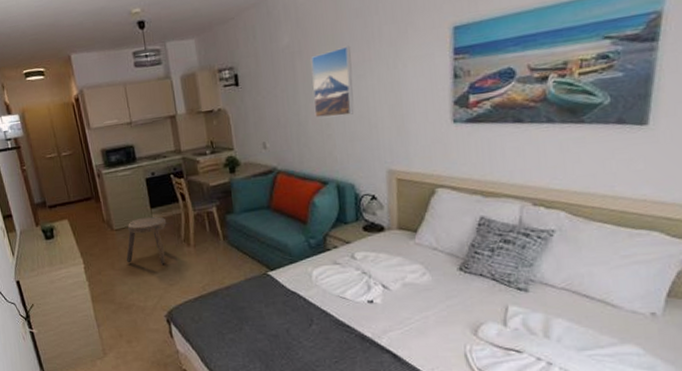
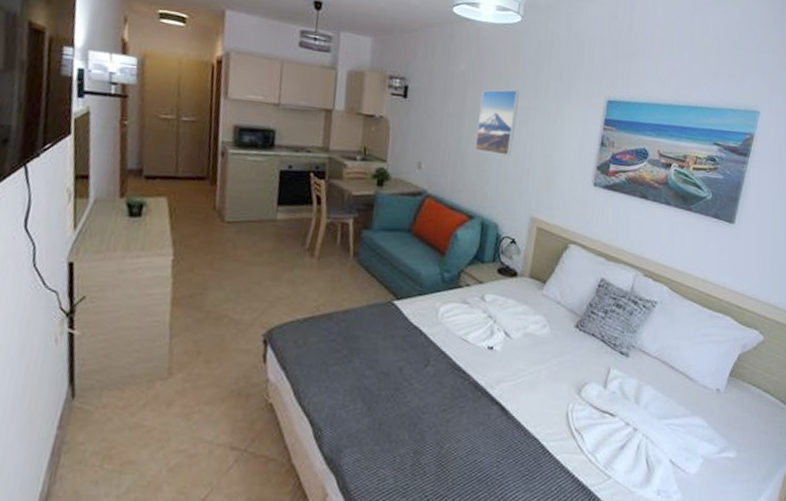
stool: present [126,216,167,265] -> none [231,213,293,273]

